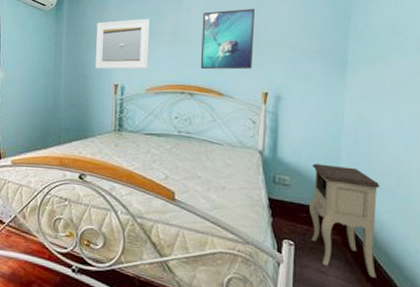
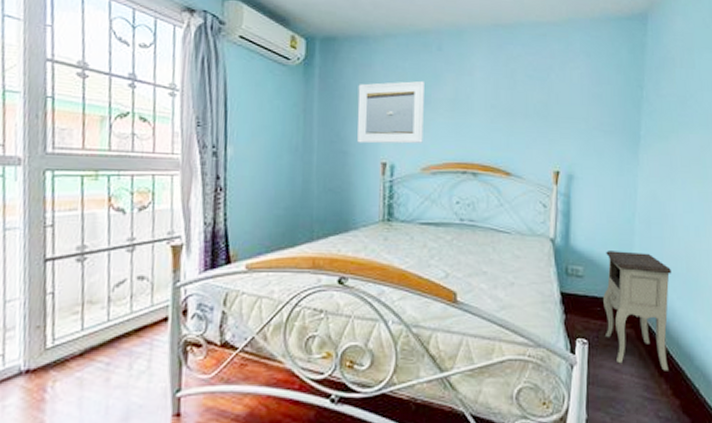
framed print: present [200,8,255,70] -> none [485,73,545,145]

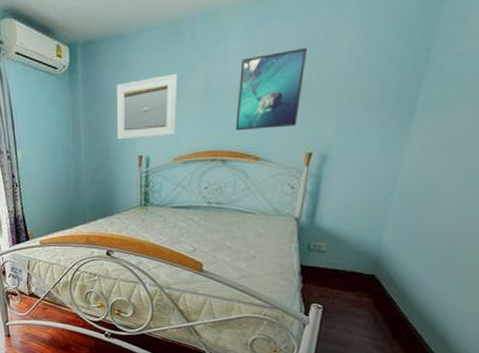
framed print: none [485,73,545,145] -> present [235,47,307,131]
nightstand: present [603,251,671,371] -> none [342,228,427,335]

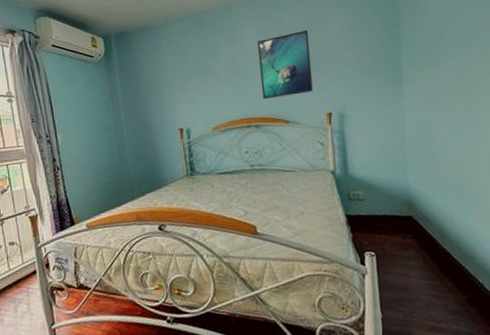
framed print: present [116,73,177,140] -> none [150,55,211,116]

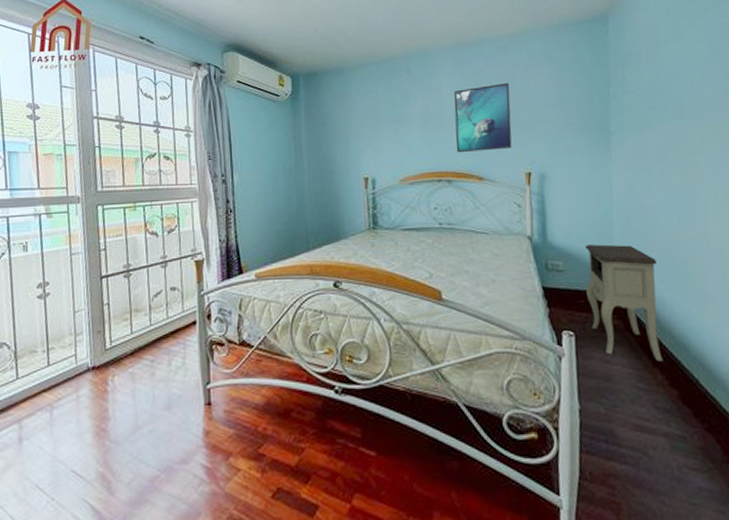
nightstand: none [382,172,453,272] -> present [585,244,663,362]

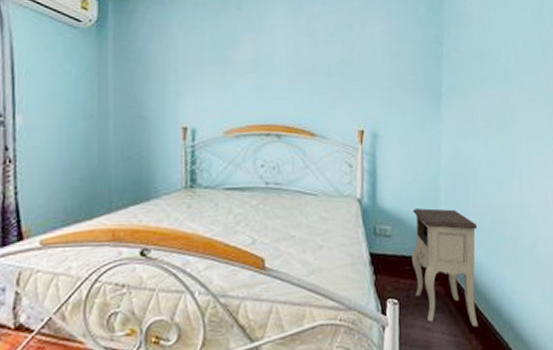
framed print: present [454,82,512,153] -> none [287,31,347,105]

